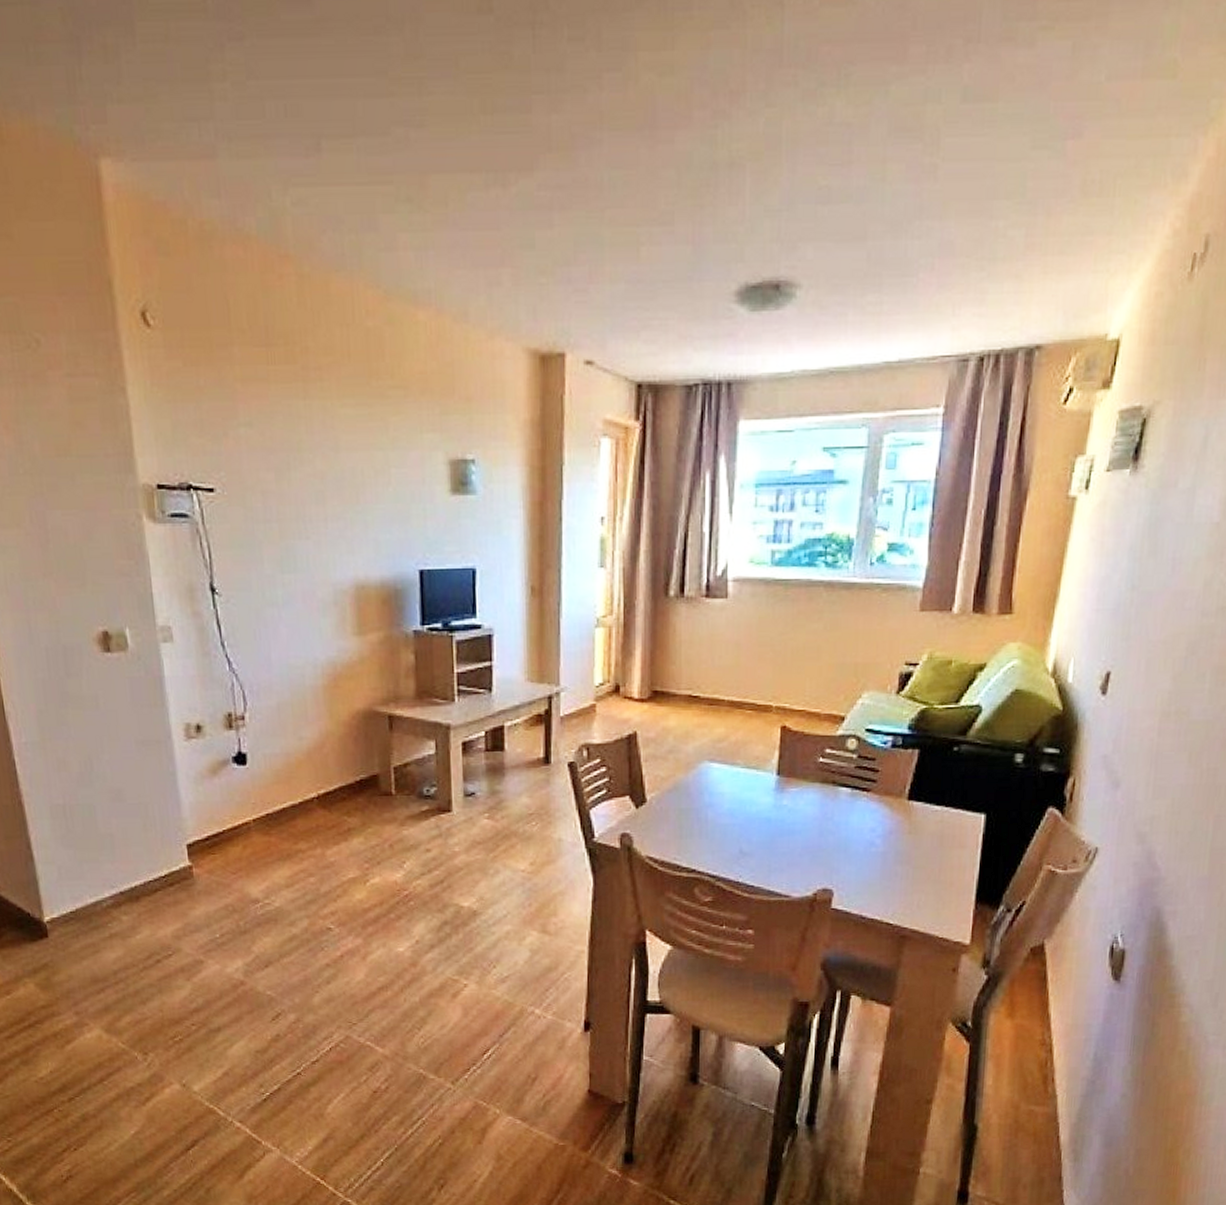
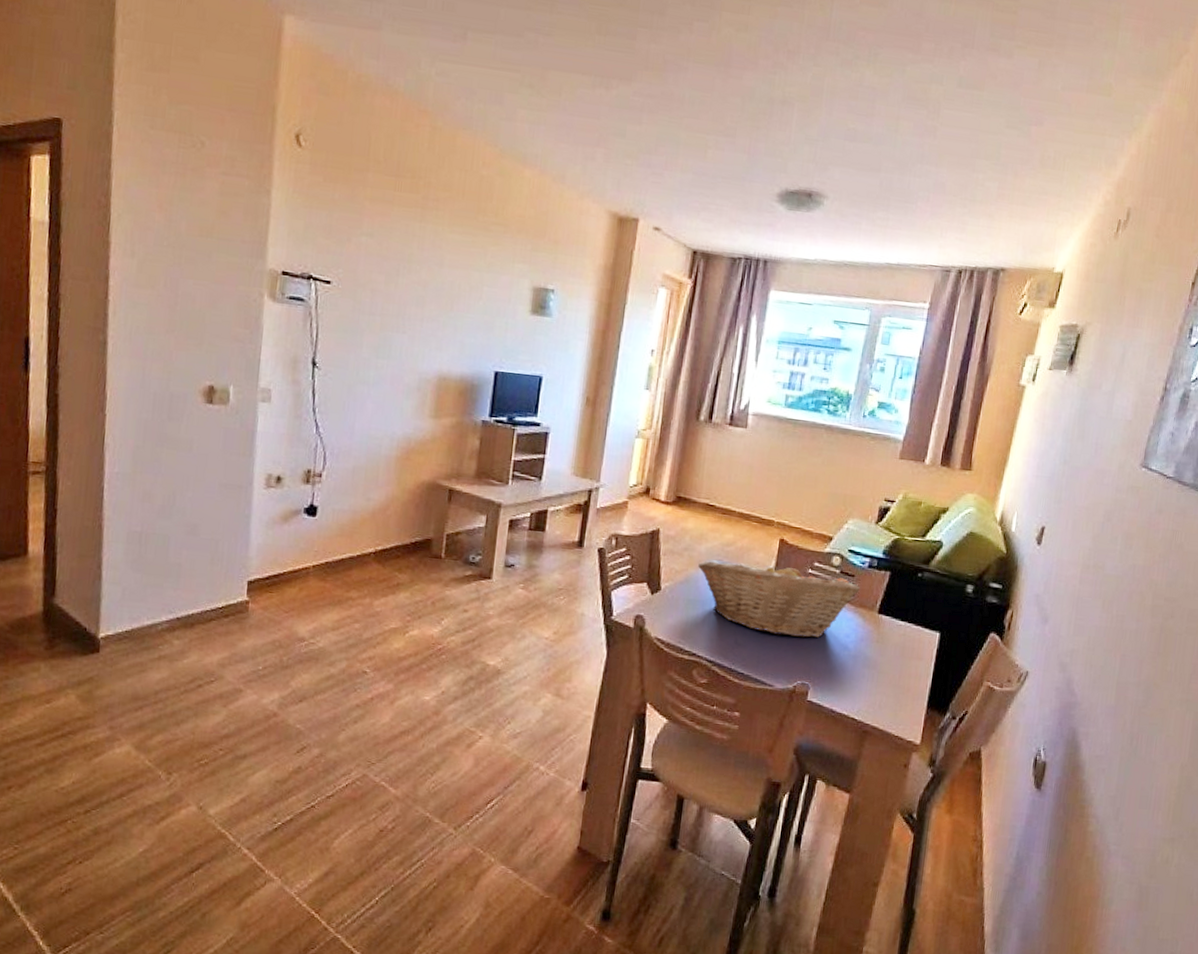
fruit basket: none [687,751,883,839] -> present [698,559,860,638]

